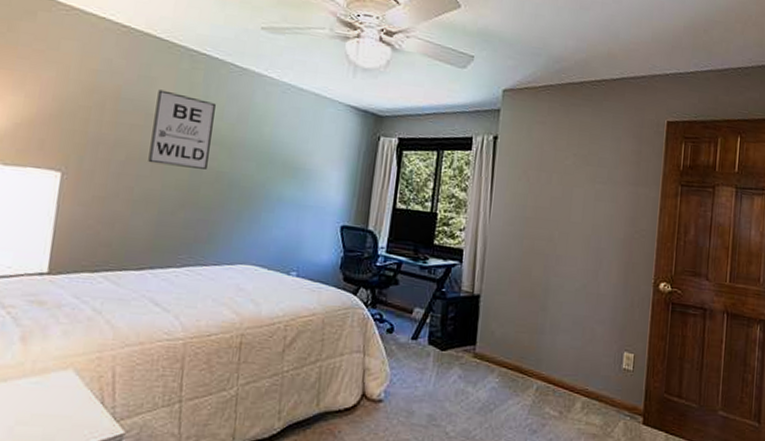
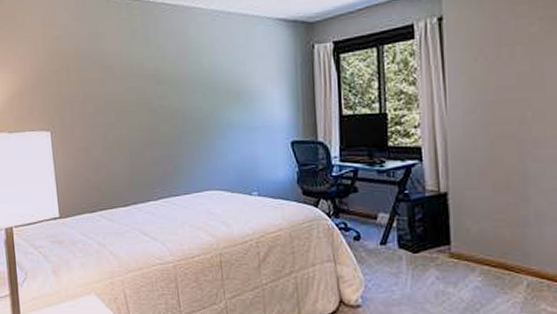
wall art: present [148,89,216,169] -> none [107,42,161,111]

